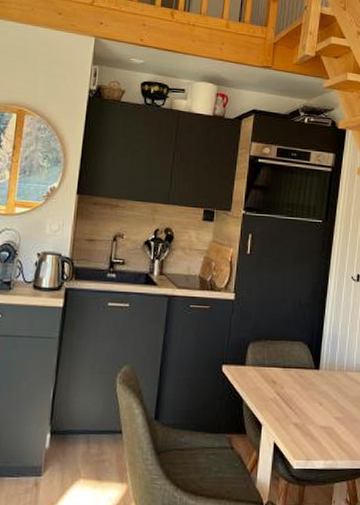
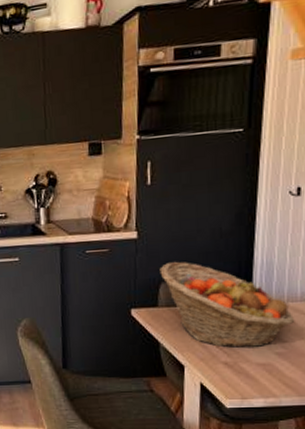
fruit basket: none [249,324,350,412] -> present [159,261,294,349]

